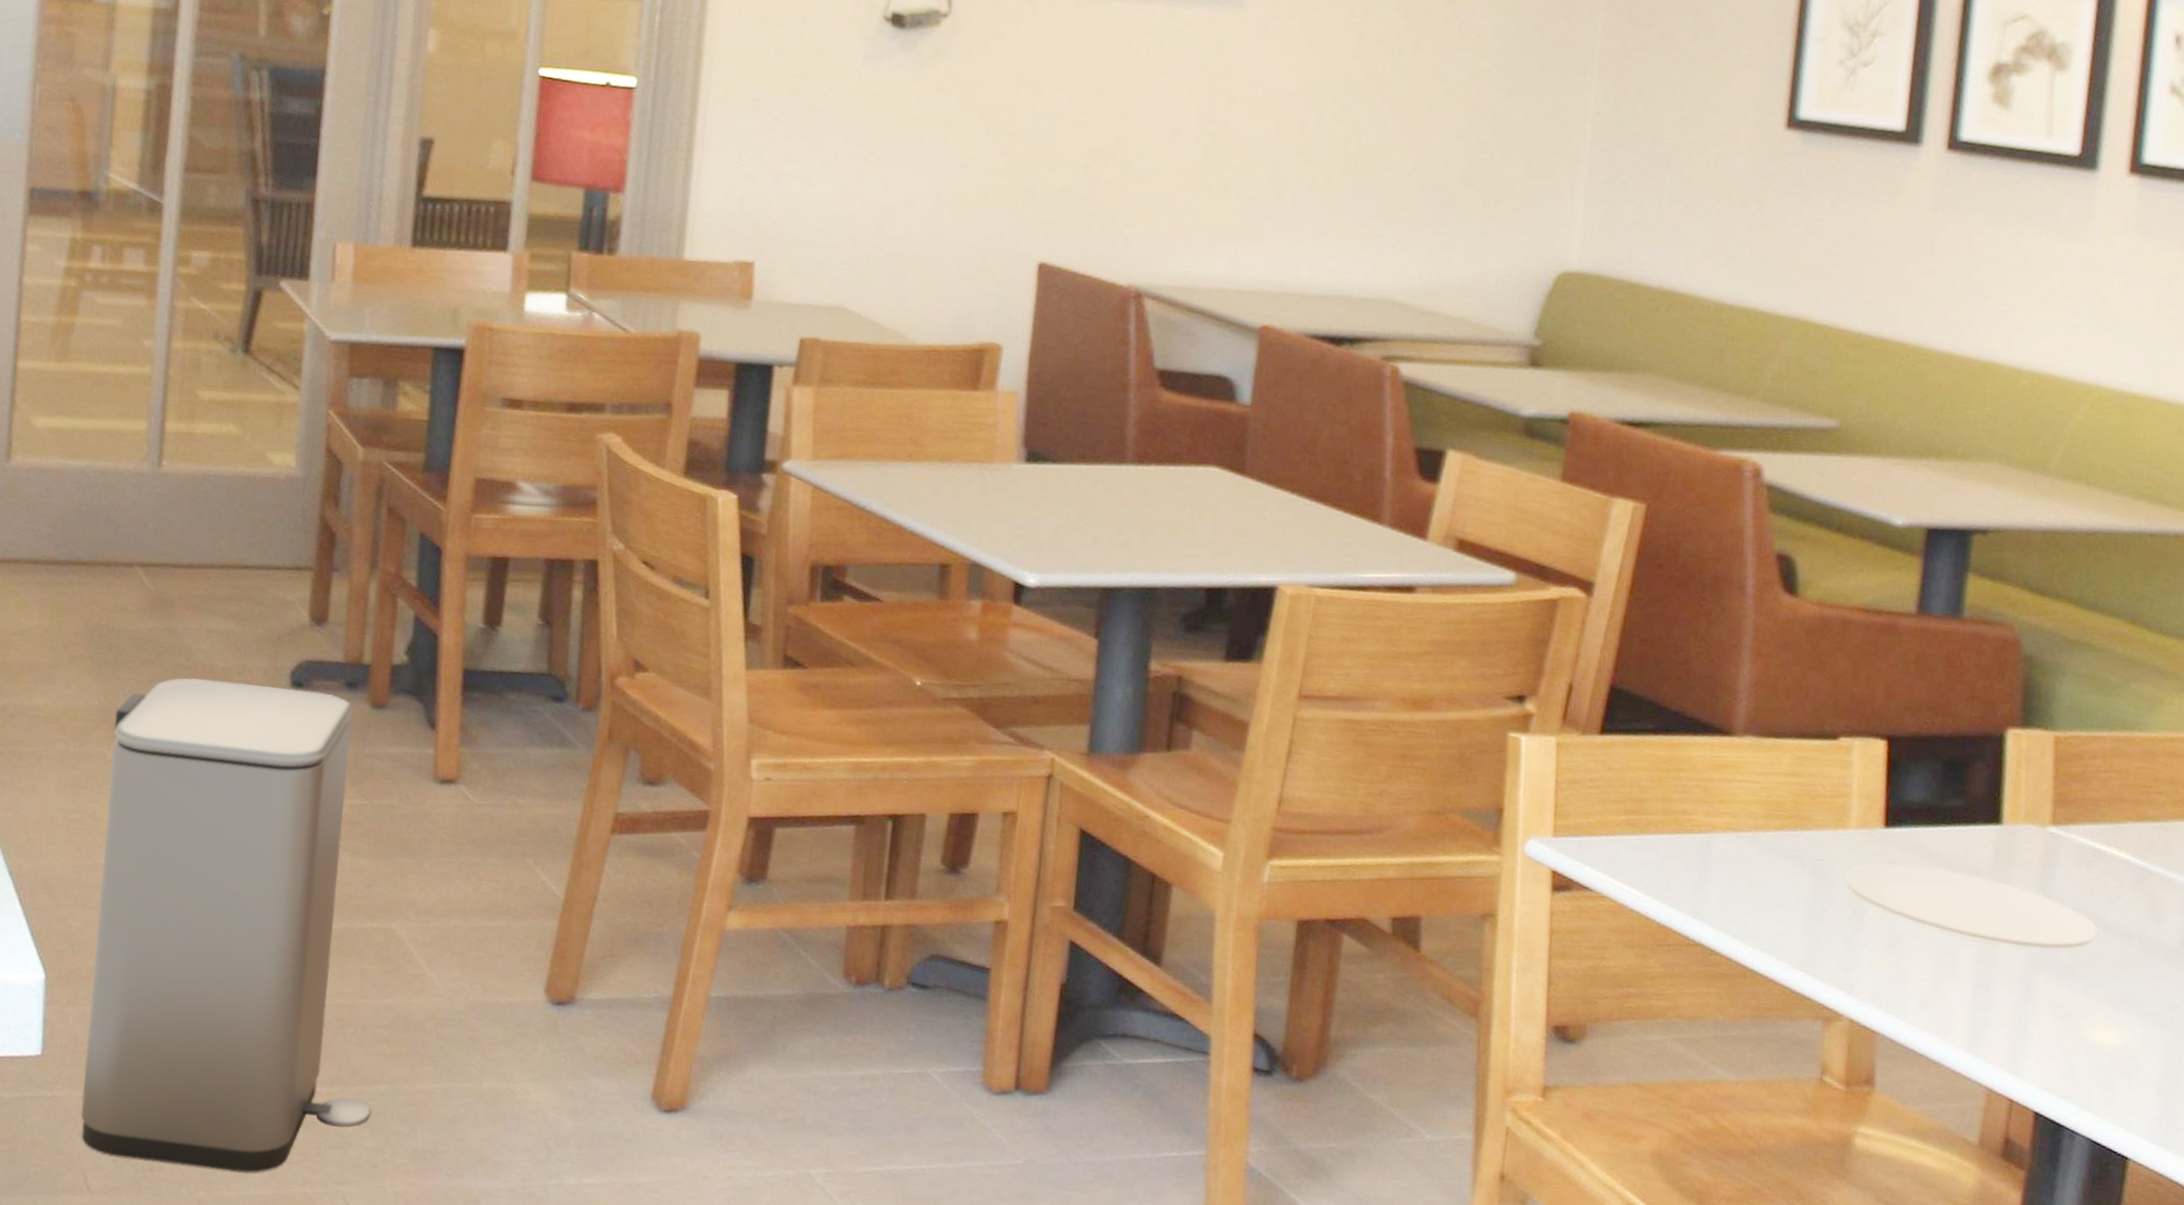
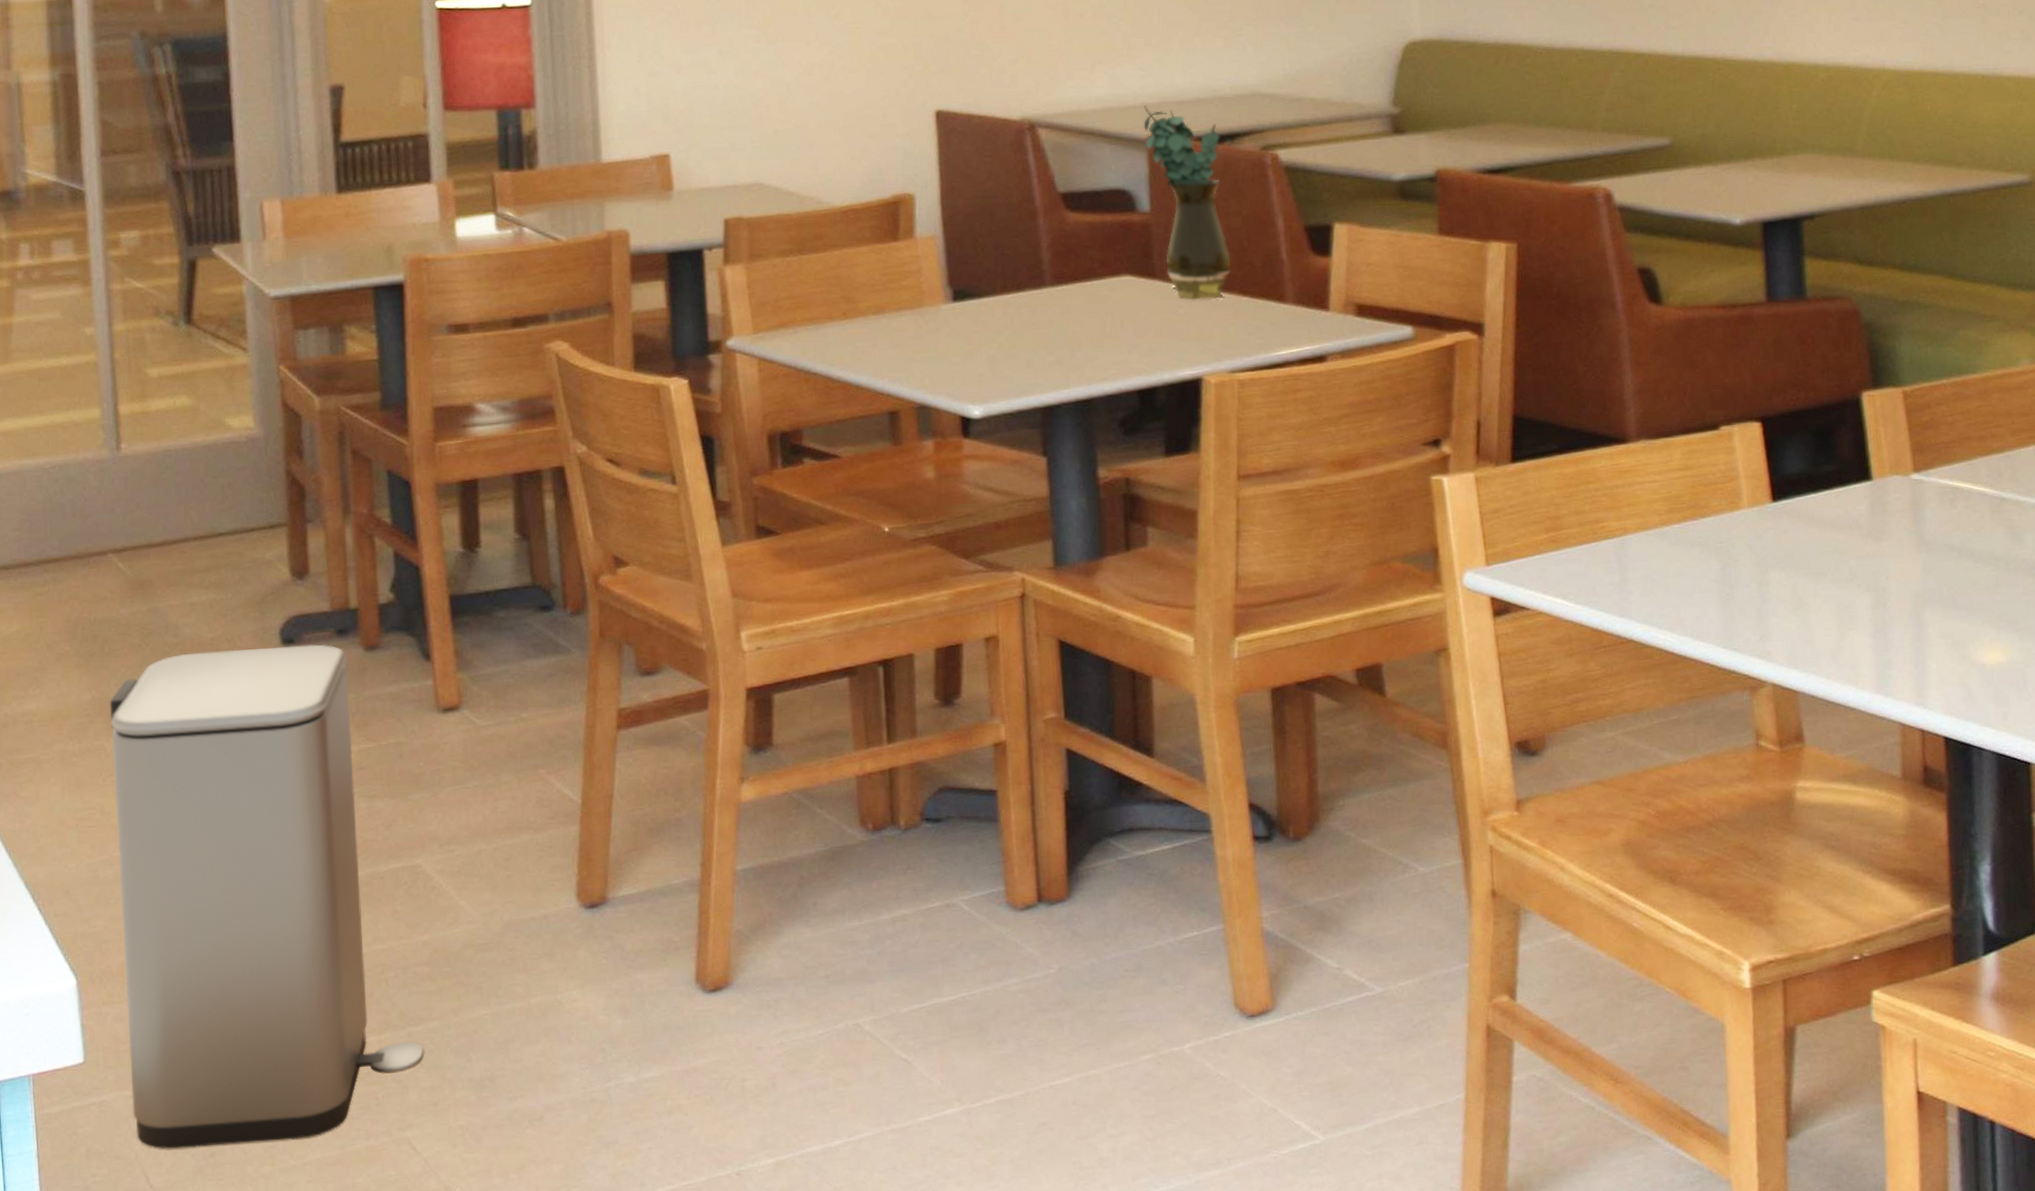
vase: none [1256,293,1339,508] -> present [1143,106,1232,301]
plate: present [1843,862,2099,949] -> none [1745,530,1970,590]

